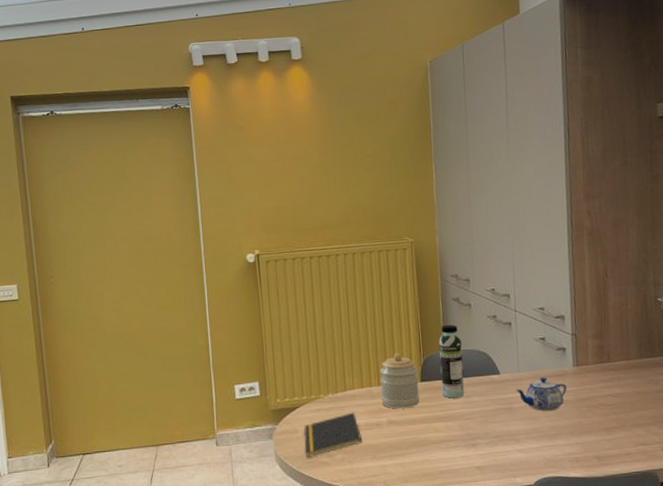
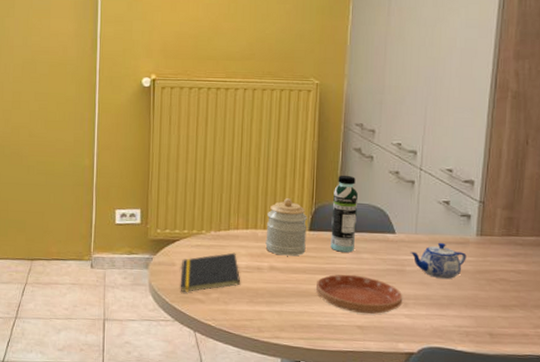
saucer: none [434,418,515,455] -> present [316,274,403,314]

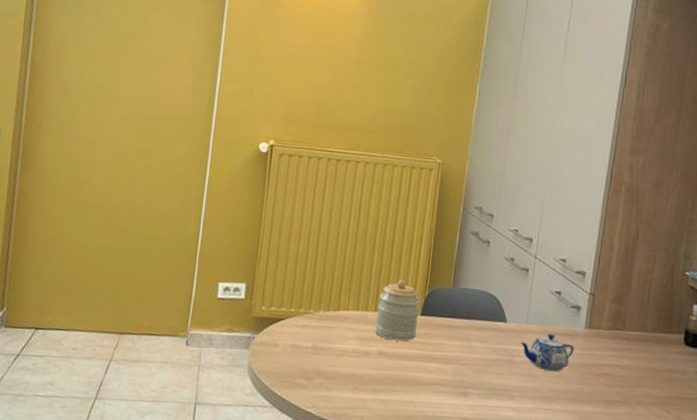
notepad: present [180,252,241,292] -> none [281,335,347,376]
saucer: present [316,274,403,314] -> none [424,362,510,406]
water bottle: present [330,175,358,253] -> none [441,258,472,340]

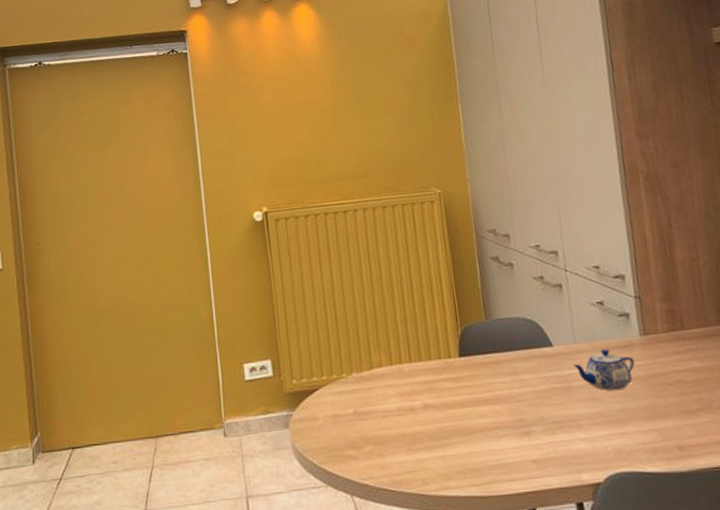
jar: present [375,280,421,342] -> none [411,323,459,390]

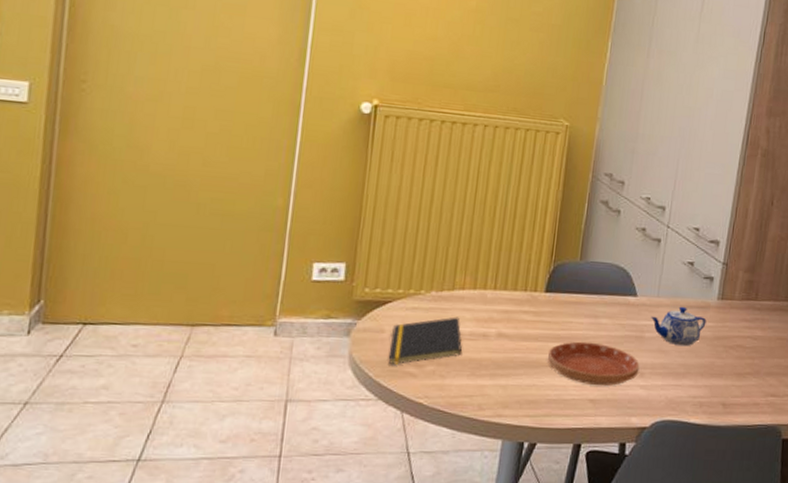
notepad: none [325,394,395,450] -> present [388,317,463,364]
saucer: none [478,400,576,445] -> present [548,341,640,386]

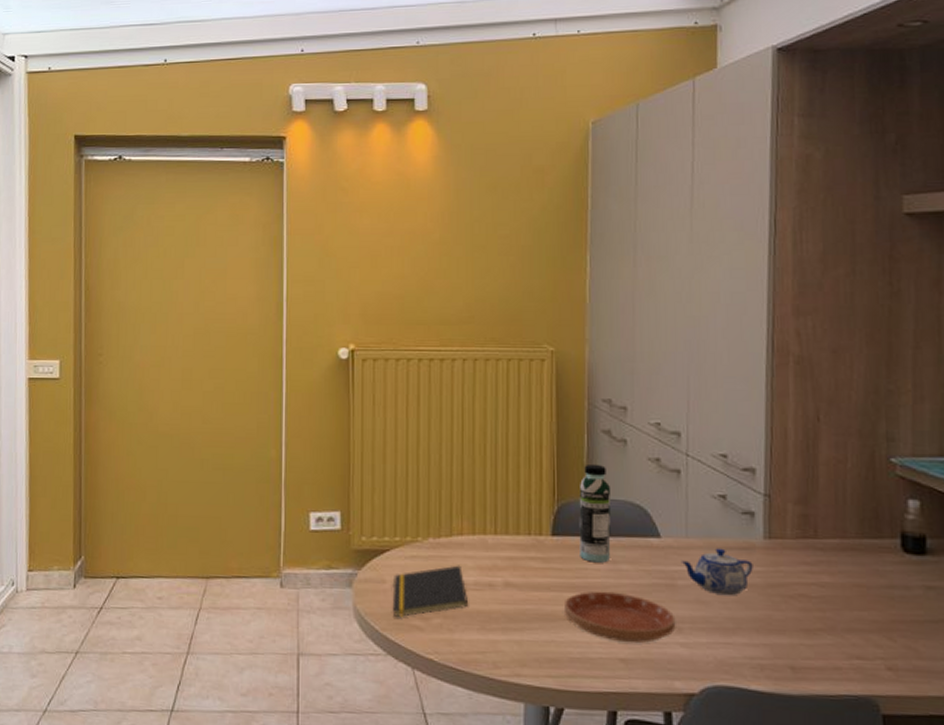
water bottle: none [567,229,601,317] -> present [579,463,611,563]

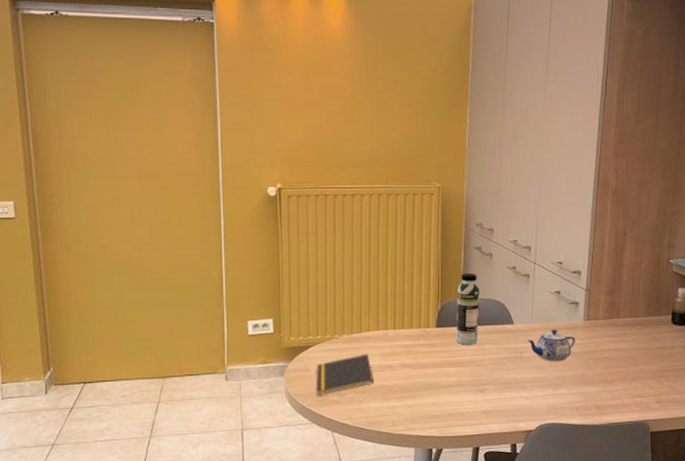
saucer: present [565,591,676,643] -> none [445,365,522,400]

